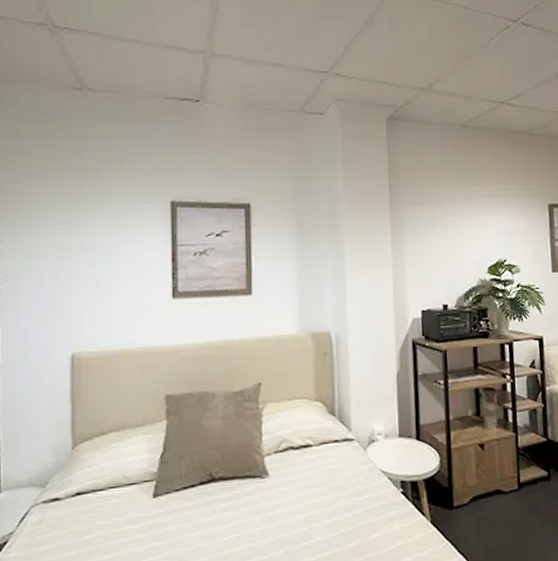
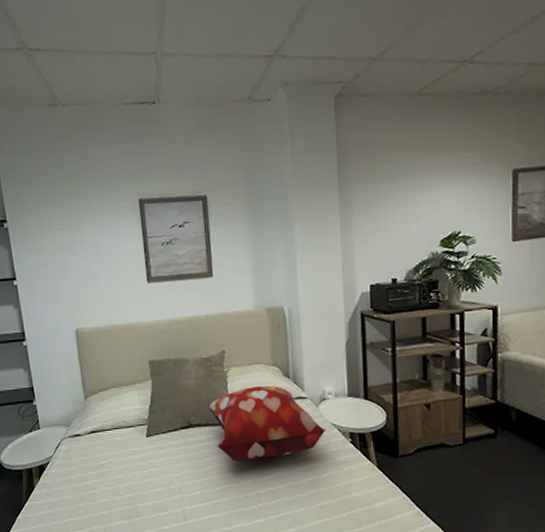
decorative pillow: none [236,425,375,525] -> present [207,385,326,461]

